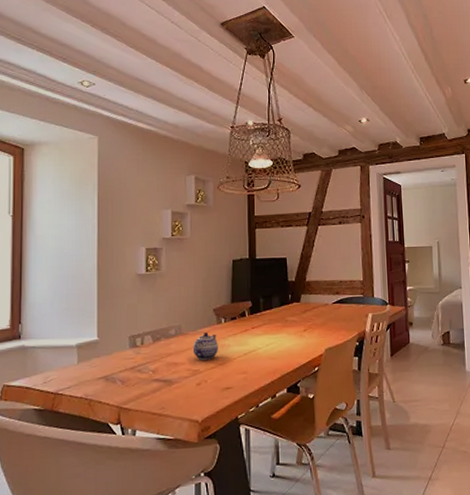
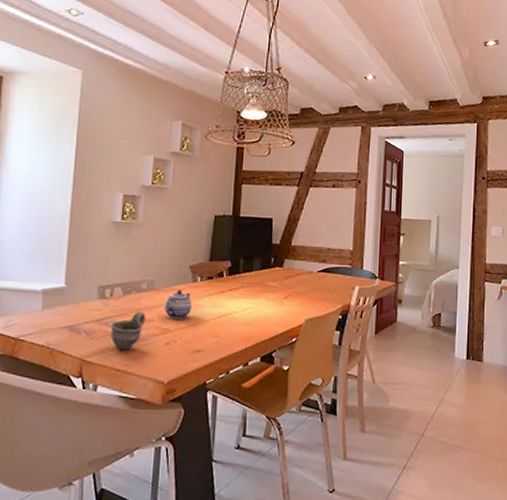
cup: none [143,356,176,394] -> present [110,312,145,350]

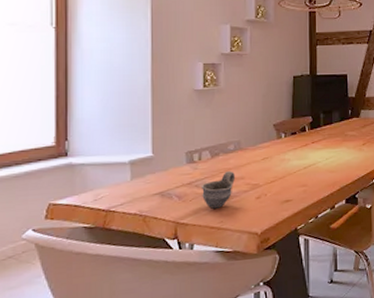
teapot: present [164,290,193,319] -> none [252,147,279,174]

